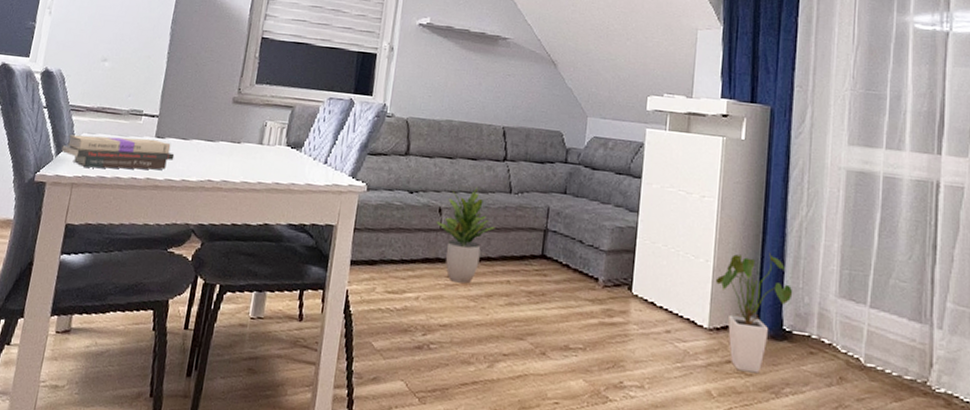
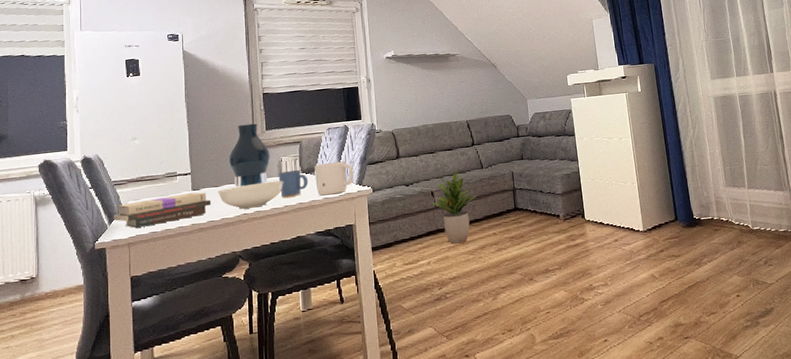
bowl: none [184,144,264,176] -> present [218,180,284,209]
vase: none [203,70,255,149] -> present [228,123,271,188]
mug: none [256,139,293,174] -> present [278,170,309,198]
mug: none [299,140,350,183] -> present [314,161,354,196]
house plant: present [715,252,793,374] -> none [641,167,696,255]

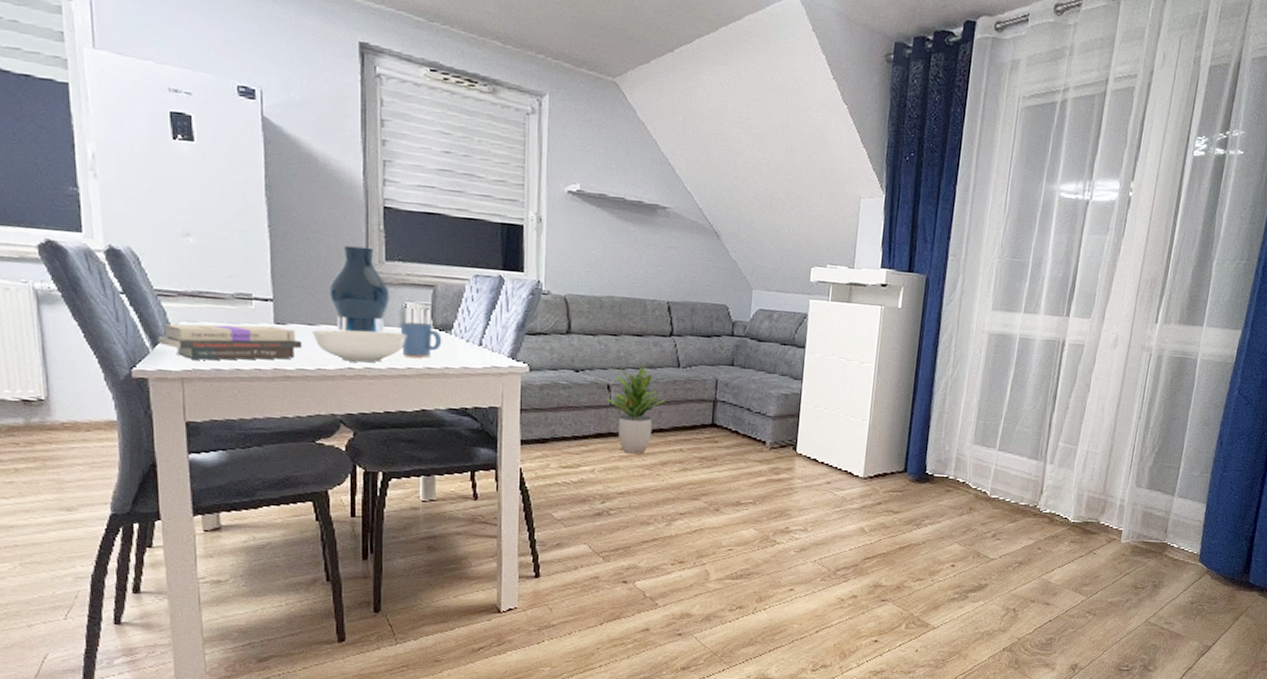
mug: present [314,161,354,196] -> none [452,321,506,365]

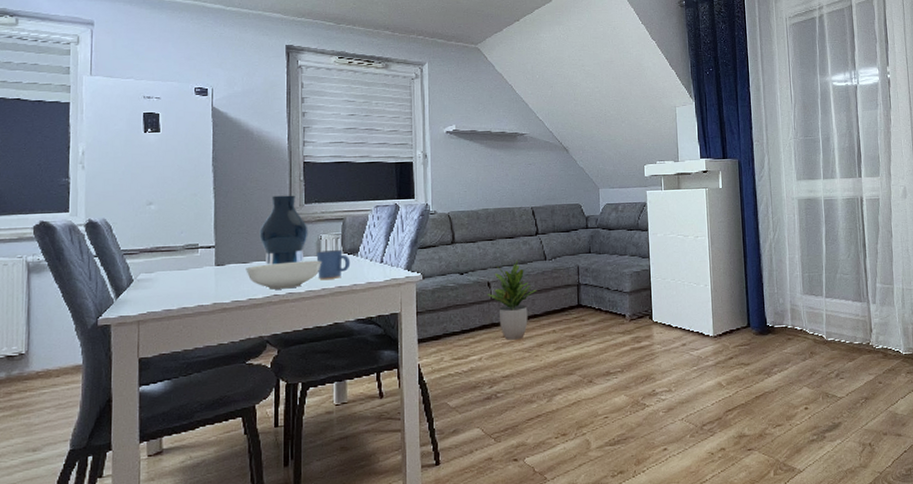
books: present [157,324,303,361] -> none [121,267,237,304]

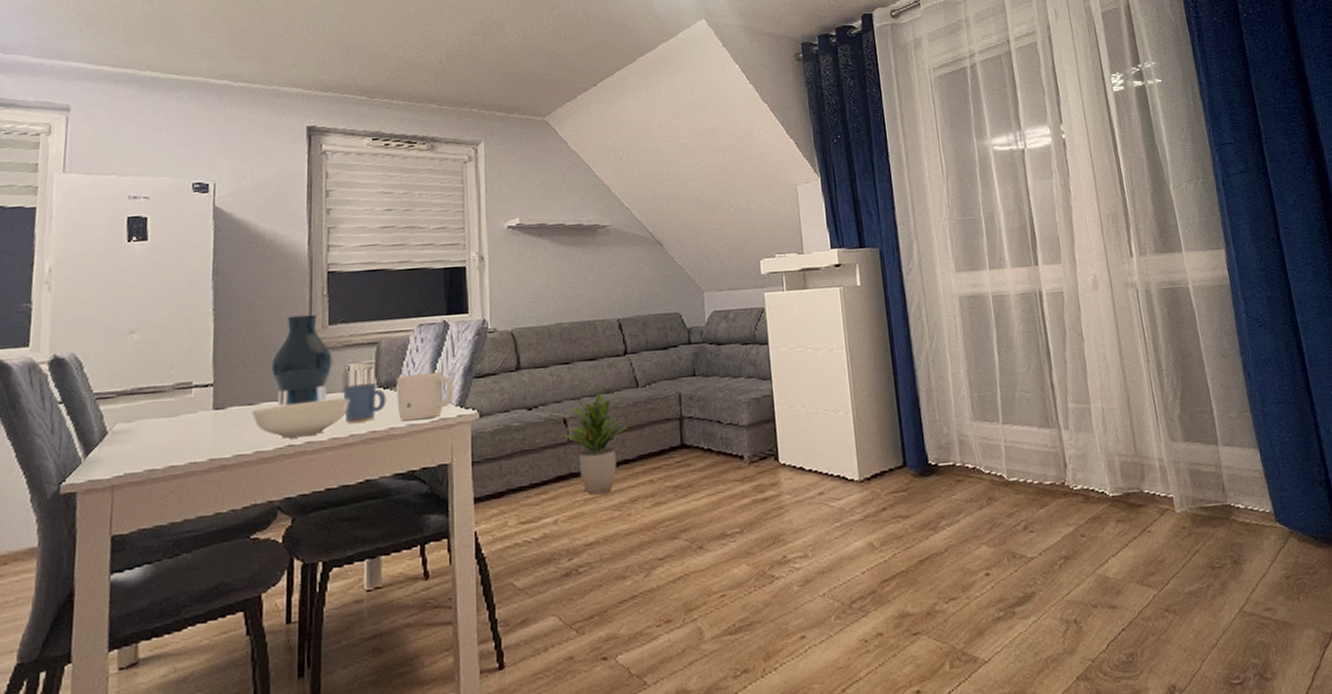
mug: none [358,243,403,280] -> present [397,371,454,422]

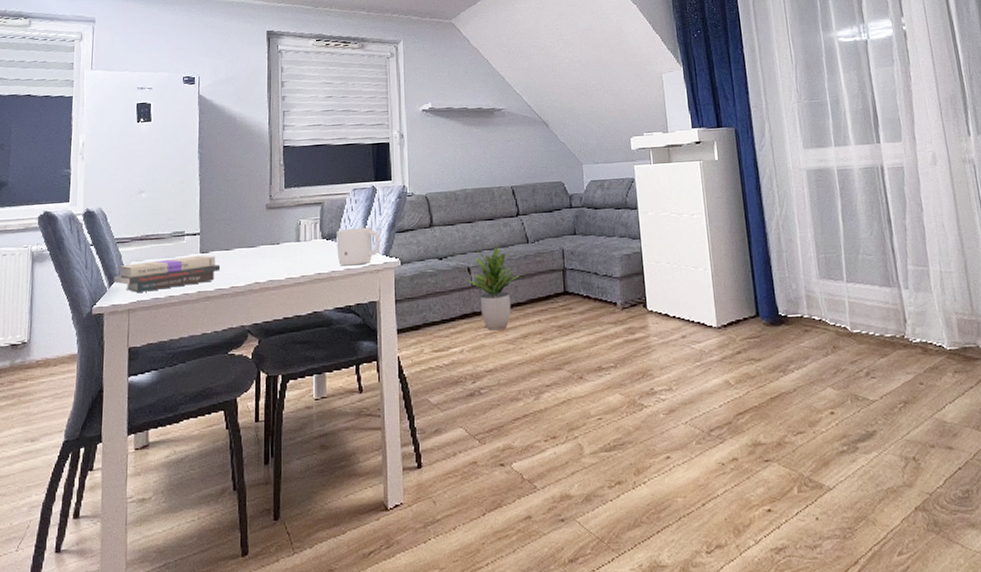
books: none [91,412,241,463] -> present [113,255,221,292]
bowl: present [252,397,351,439] -> none [228,246,302,277]
vase: present [270,314,333,407] -> none [241,180,288,252]
mug: present [343,383,387,423] -> none [296,235,329,266]

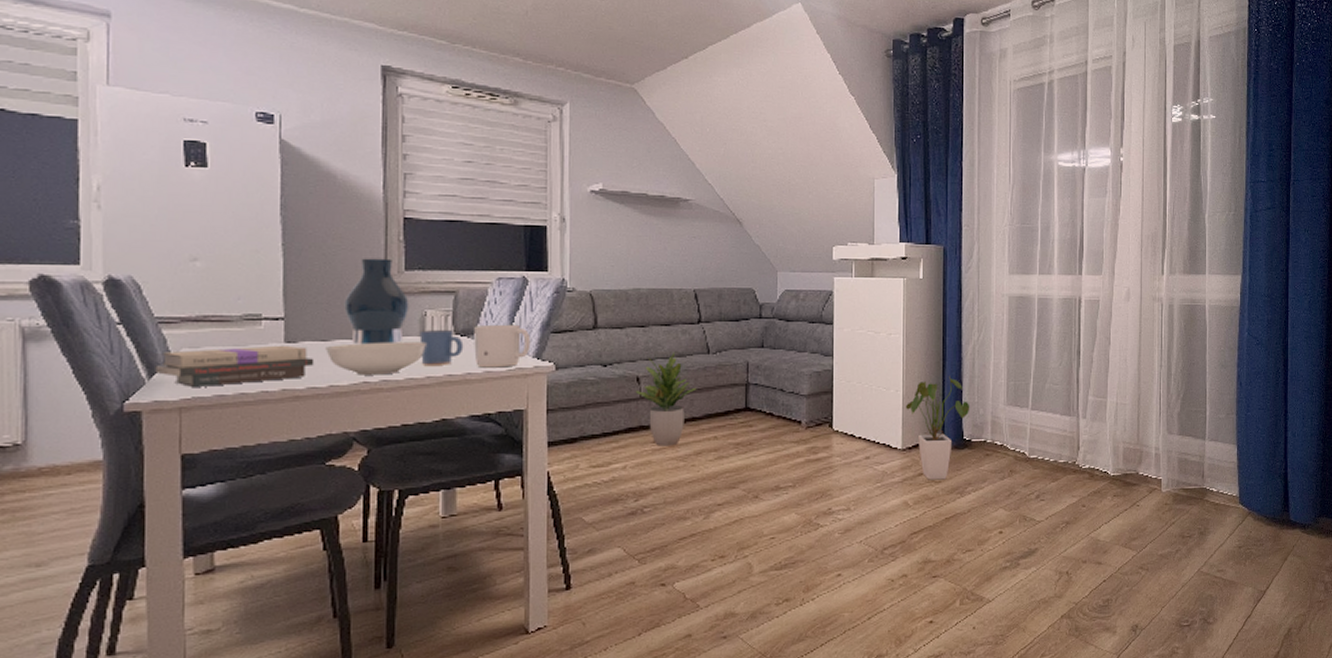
bowl: none [228,246,302,277] -> present [325,341,428,375]
vase: none [241,180,288,252] -> present [344,258,409,345]
mug: none [296,235,329,266] -> present [419,330,464,365]
house plant: none [715,252,782,358] -> present [905,376,970,480]

